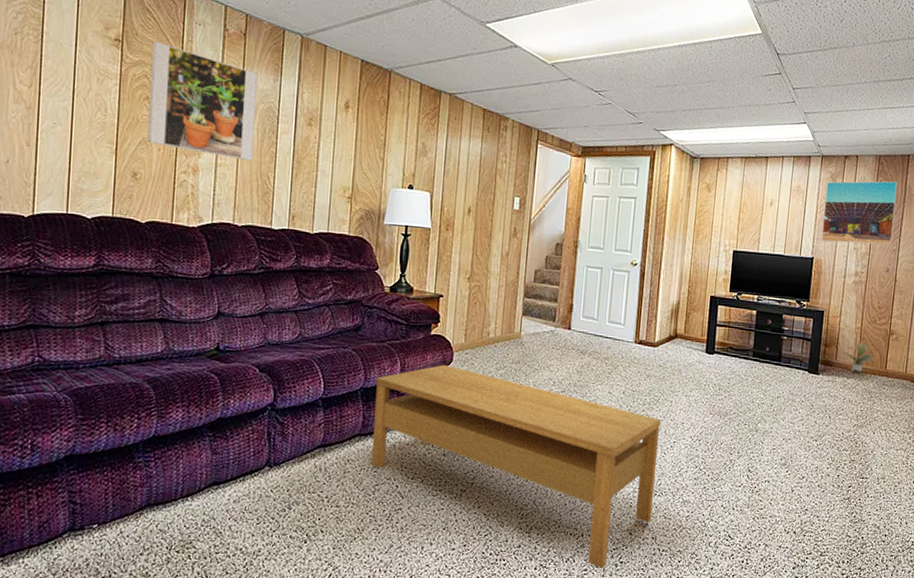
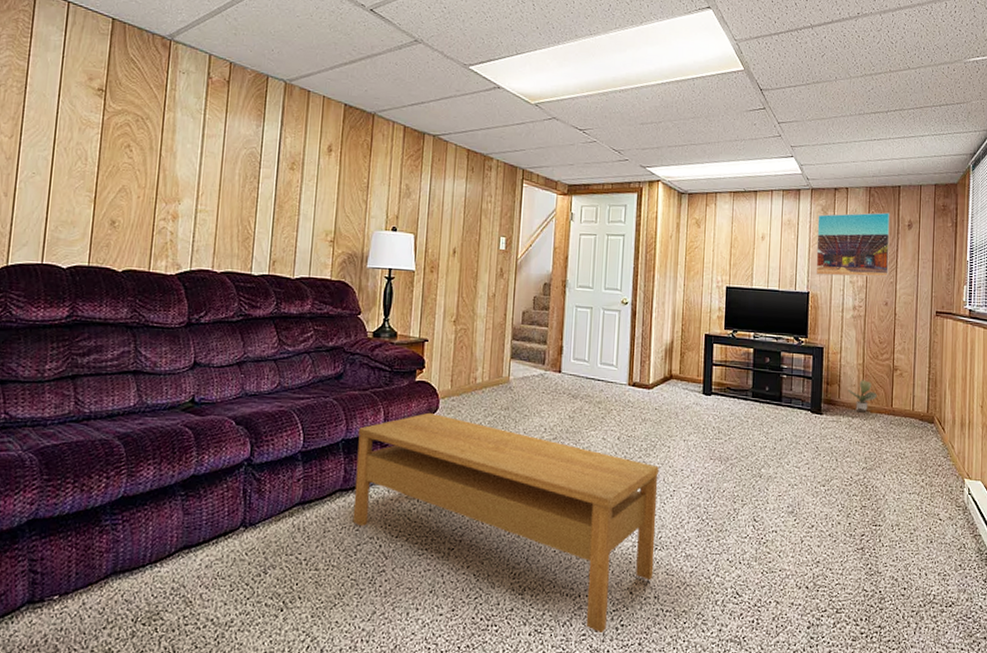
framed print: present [148,40,257,162] -> none [127,89,240,207]

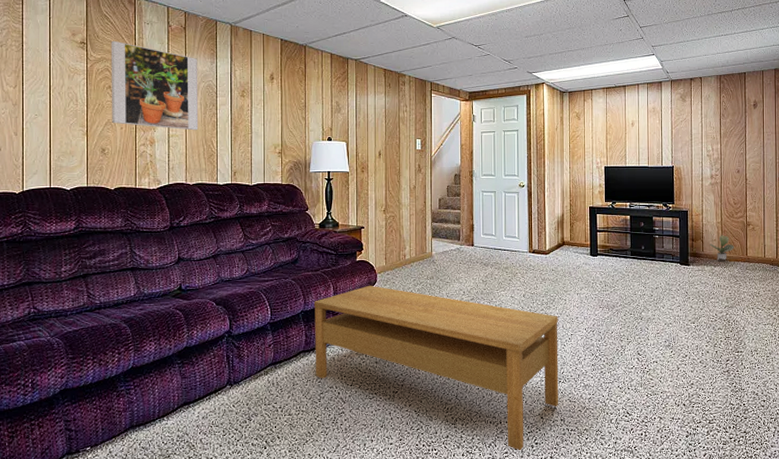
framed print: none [127,89,240,207] -> present [110,40,199,131]
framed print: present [815,212,890,277] -> none [677,96,739,151]

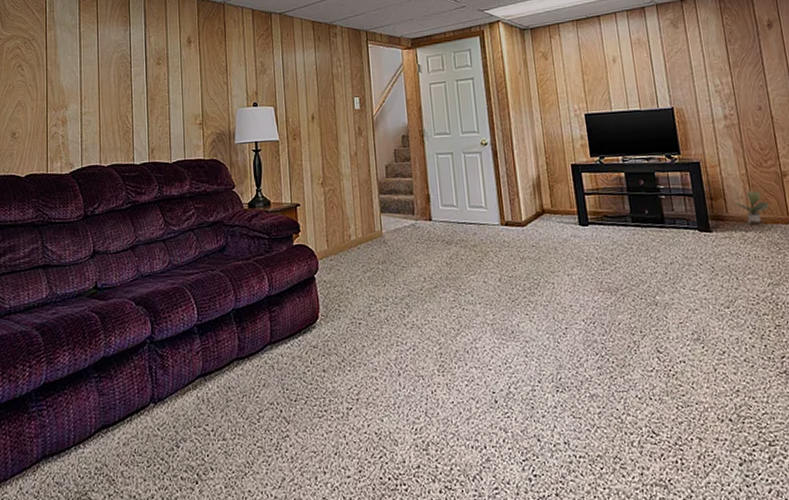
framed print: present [110,40,199,131] -> none [21,16,113,106]
coffee table: present [313,285,559,451] -> none [246,274,560,486]

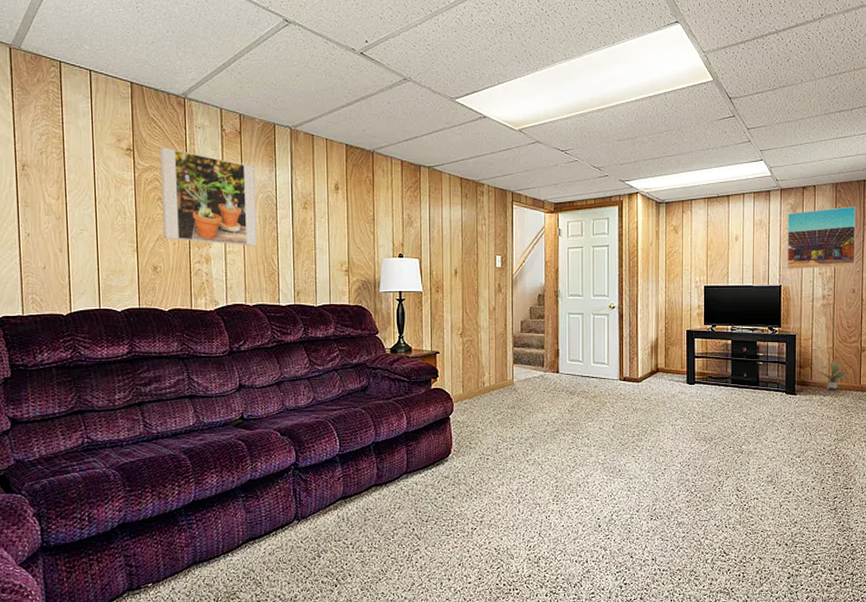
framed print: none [21,16,113,106] -> present [159,146,258,247]
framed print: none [668,15,756,89] -> present [787,206,856,269]

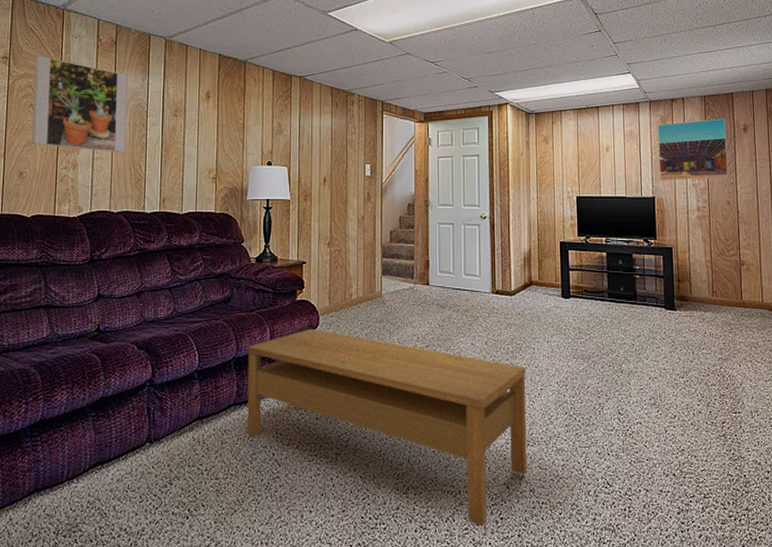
coffee table: none [385,415,650,592] -> present [247,328,528,527]
potted plant: present [819,361,846,390] -> none [698,275,727,305]

